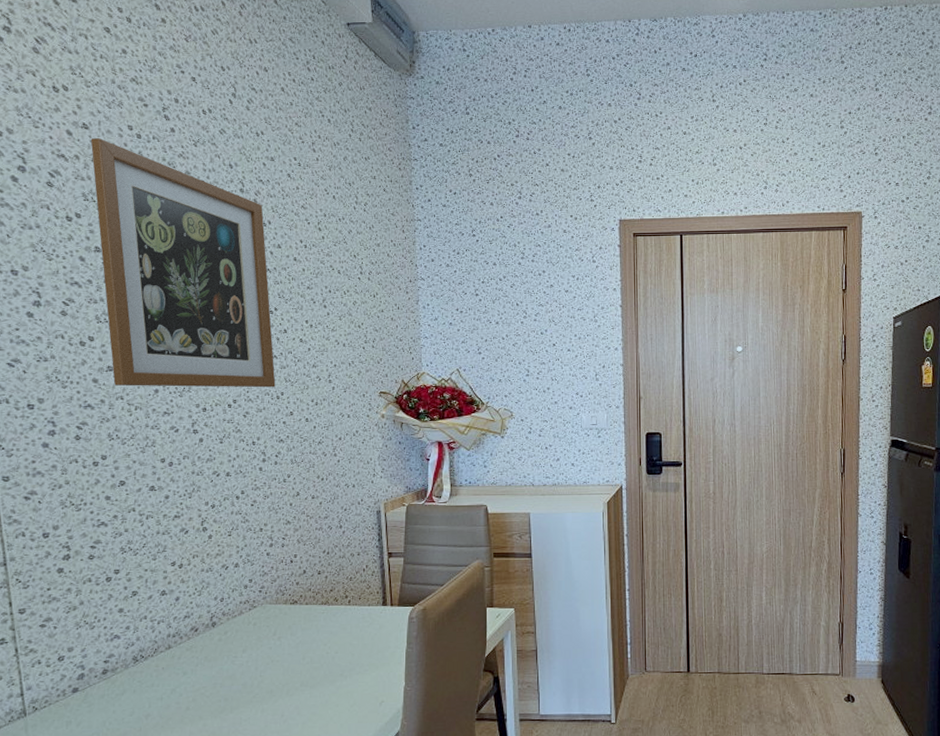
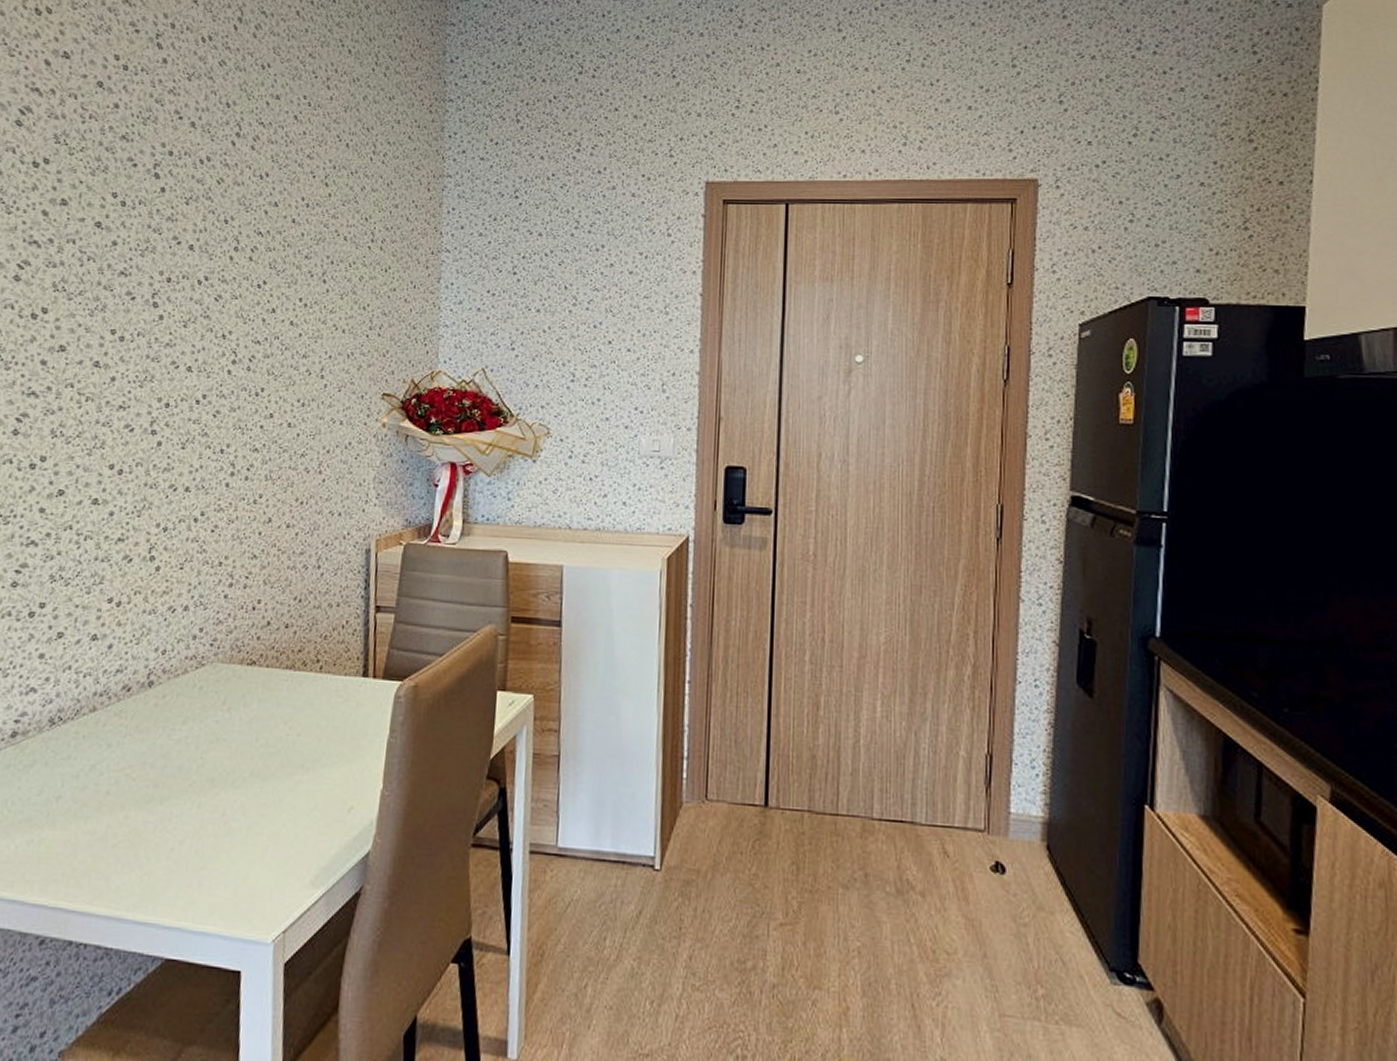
wall art: present [90,138,276,388] -> none [64,69,261,382]

